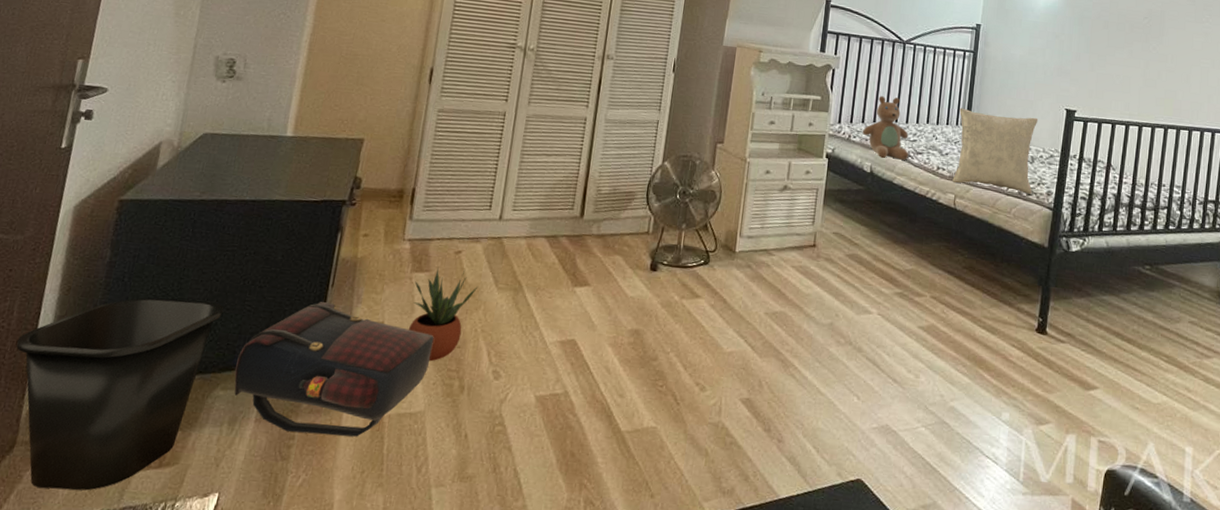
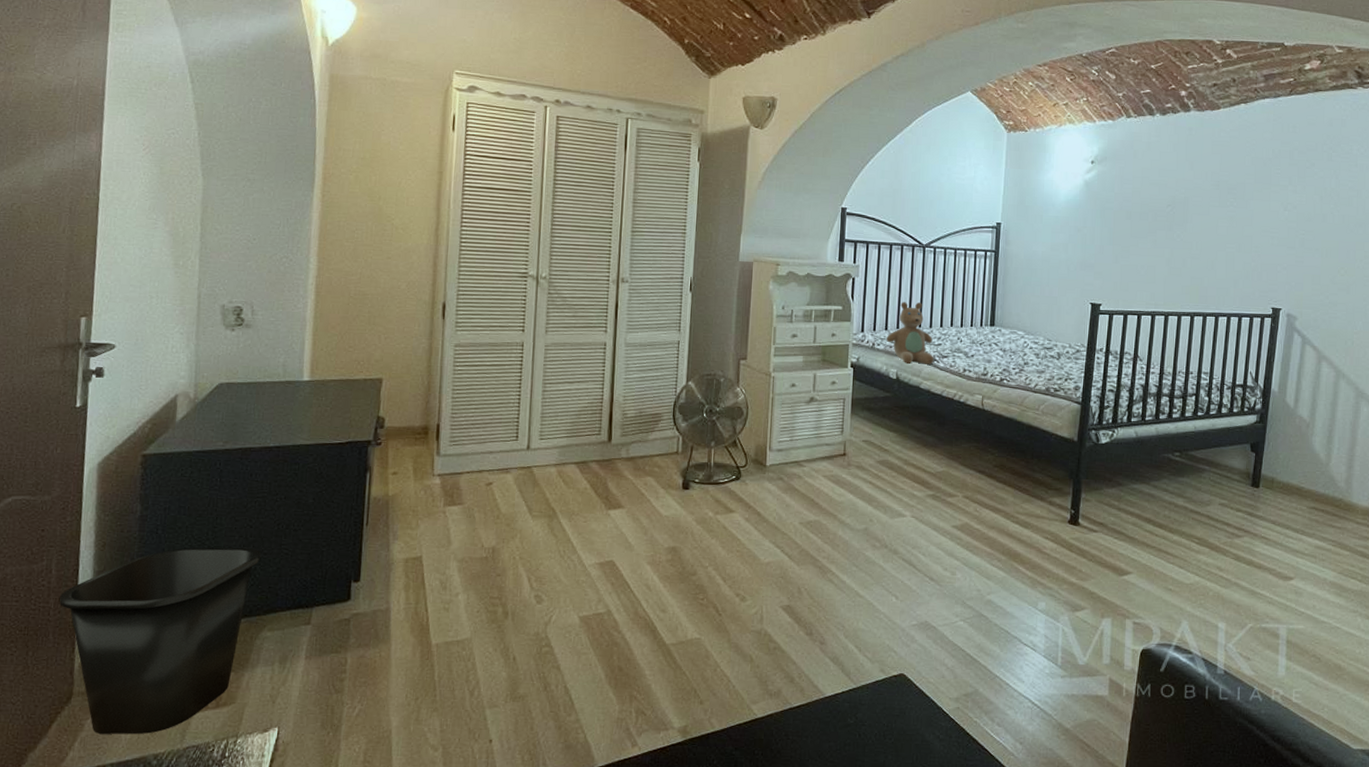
satchel: present [234,302,434,437] -> none [280,541,474,667]
potted plant: present [408,266,479,362] -> none [446,499,513,591]
pillow: present [952,107,1038,194] -> none [979,308,1063,390]

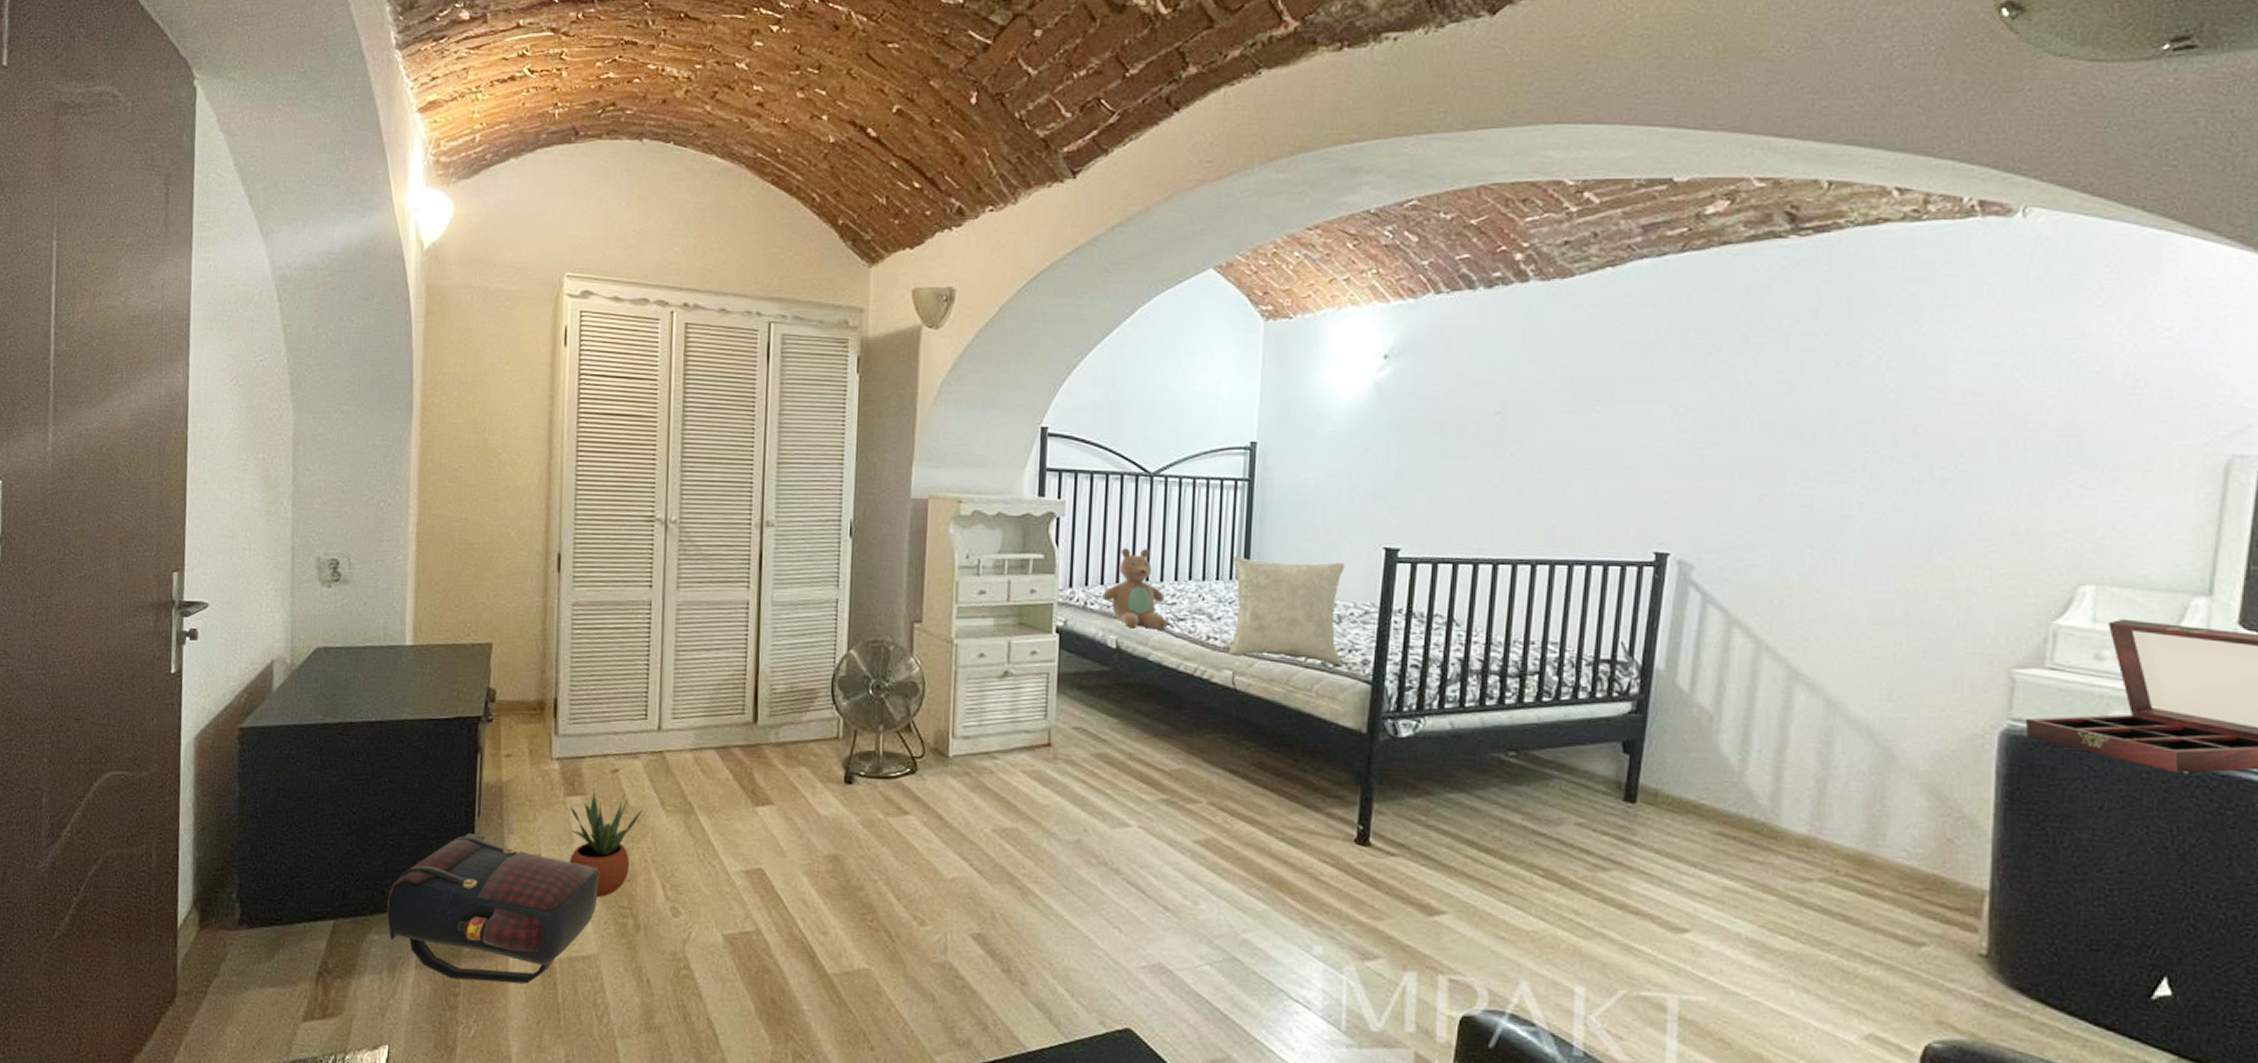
waste bin: present [59,547,261,735] -> none [161,834,365,1043]
satchel: none [280,541,474,667] -> present [387,833,599,984]
potted plant: none [446,499,513,591] -> present [568,788,643,898]
pillow: none [979,308,1063,390] -> present [1229,556,1346,665]

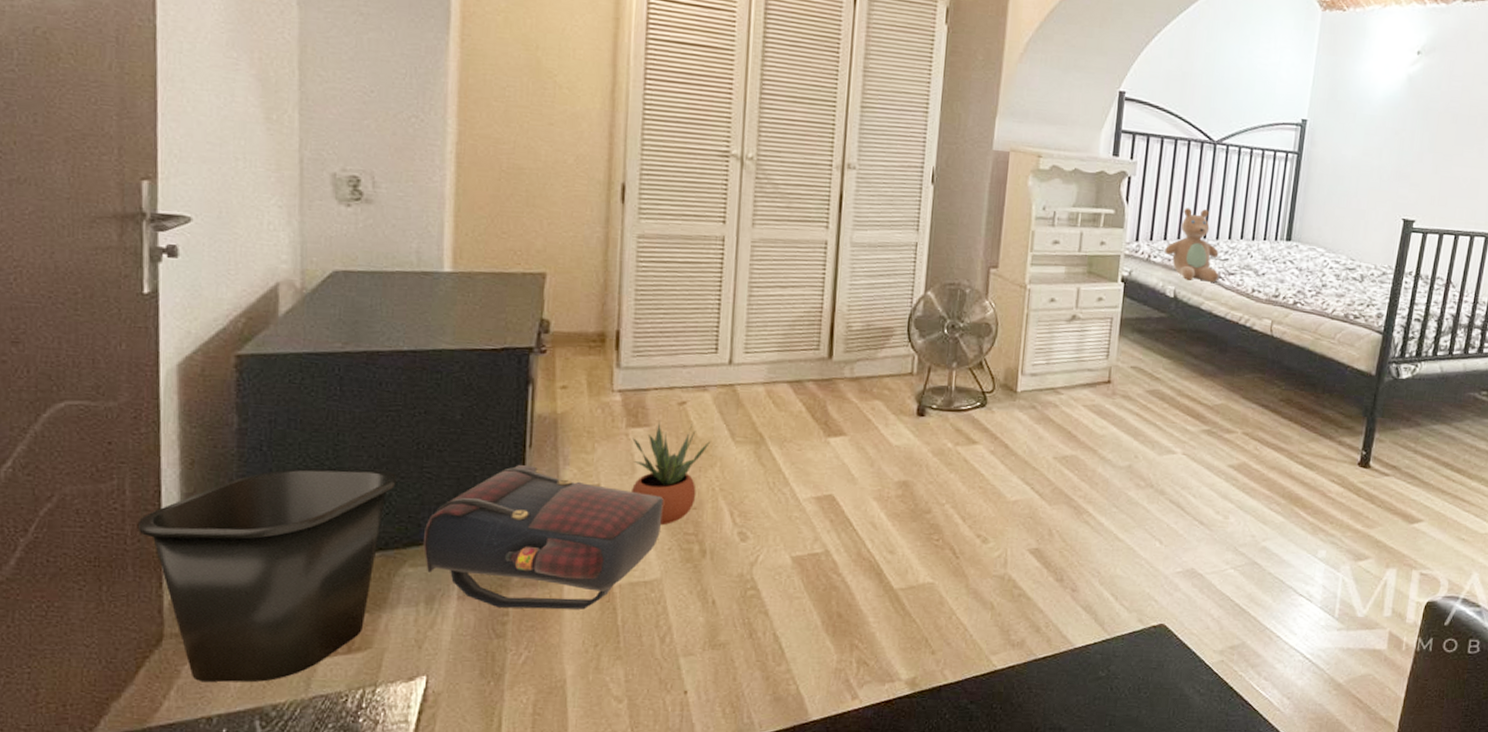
waste bin: none [161,834,365,1043] -> present [138,468,396,682]
pillow: present [1229,556,1346,665] -> none [1269,220,1371,317]

